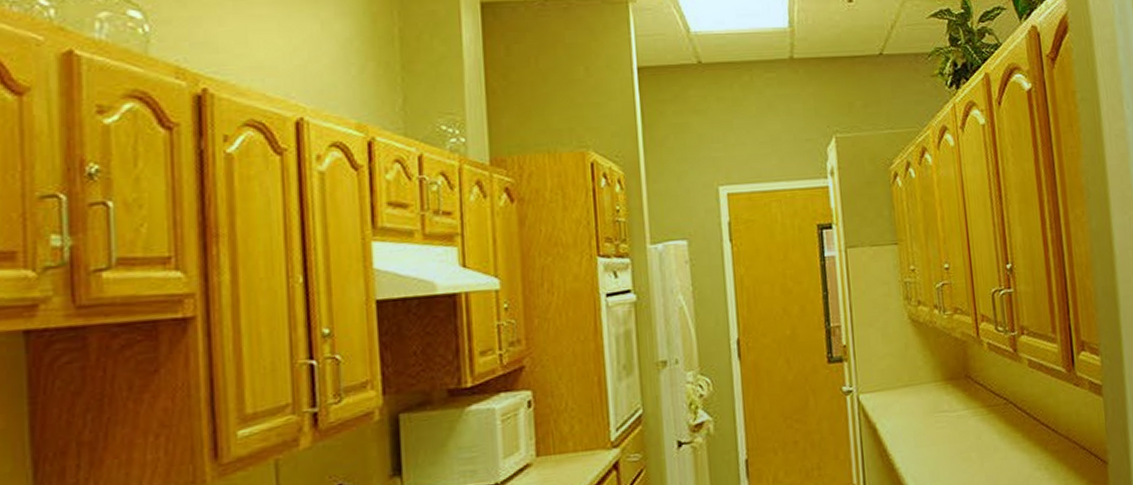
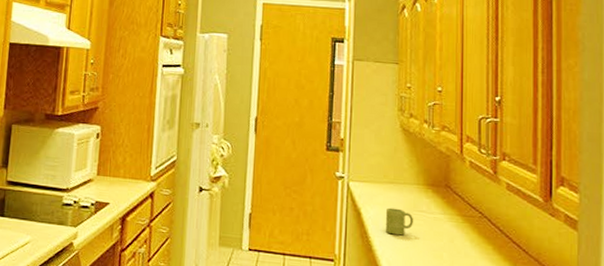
mug: none [904,414,937,446] -> present [385,207,414,236]

